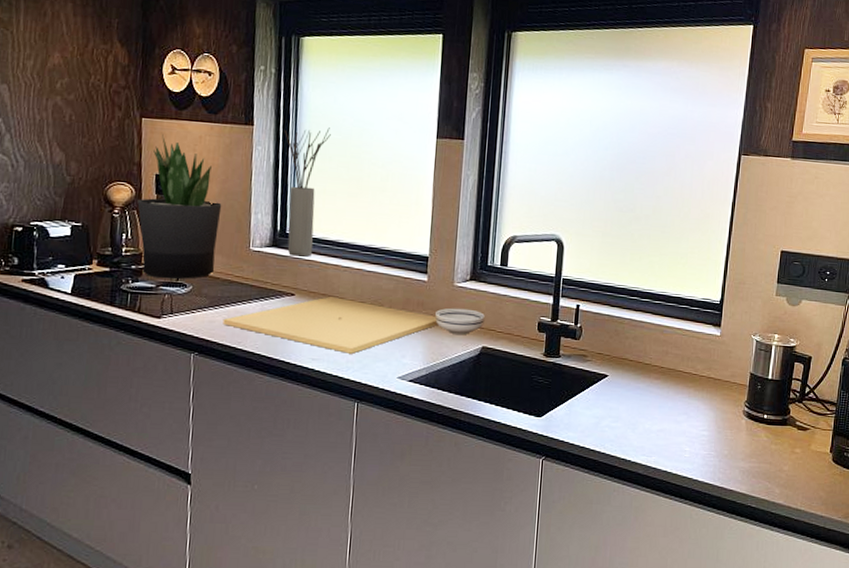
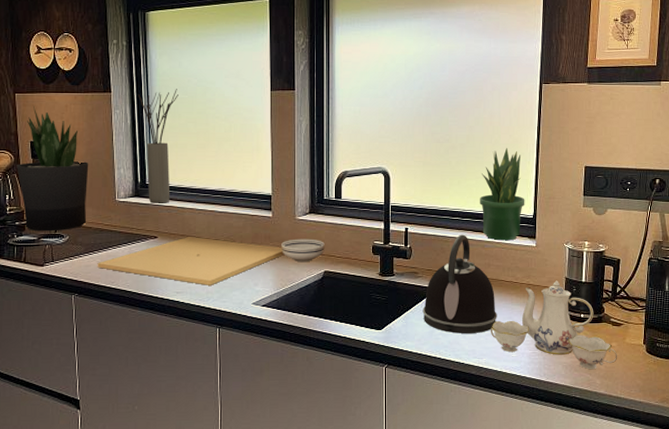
kettle: none [589,316,672,428] -> present [422,234,497,333]
planter: none [662,223,713,328] -> present [480,148,525,241]
tea set: none [662,375,801,476] -> present [490,280,618,369]

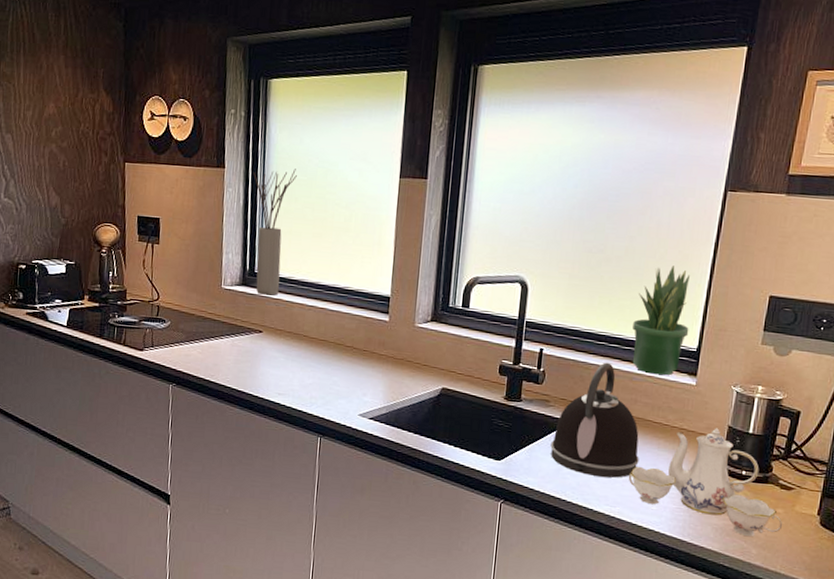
planter: present [16,105,89,232] -> none [122,177,196,315]
cutting board: present [97,236,284,285] -> none [197,333,398,390]
bowl: present [281,238,325,263] -> none [396,348,445,376]

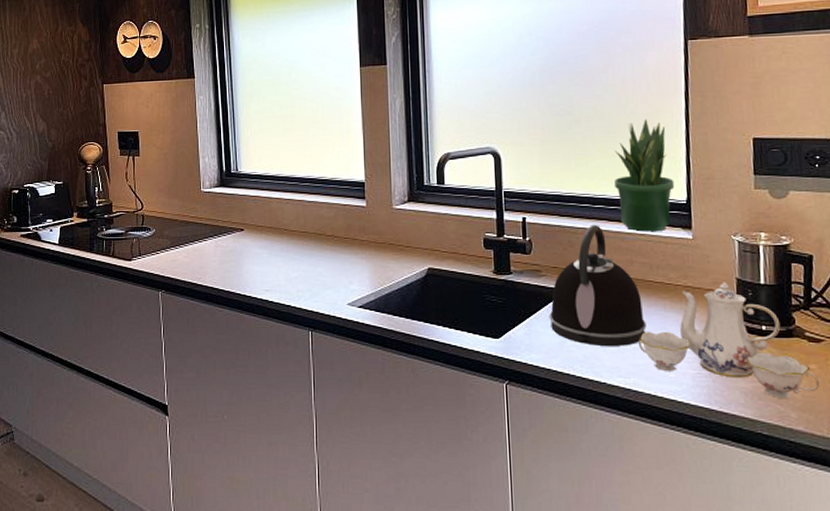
vase: present [253,169,297,296] -> none [222,71,262,195]

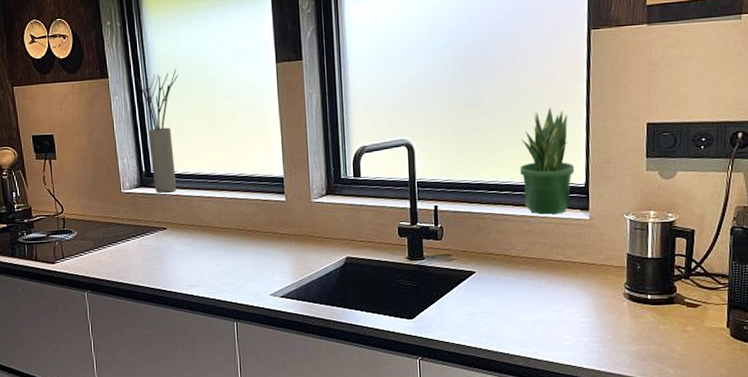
vase: none [222,71,262,195] -> present [137,69,178,194]
kettle: present [549,224,647,346] -> none [458,210,546,321]
tea set: present [637,282,820,398] -> none [538,257,695,357]

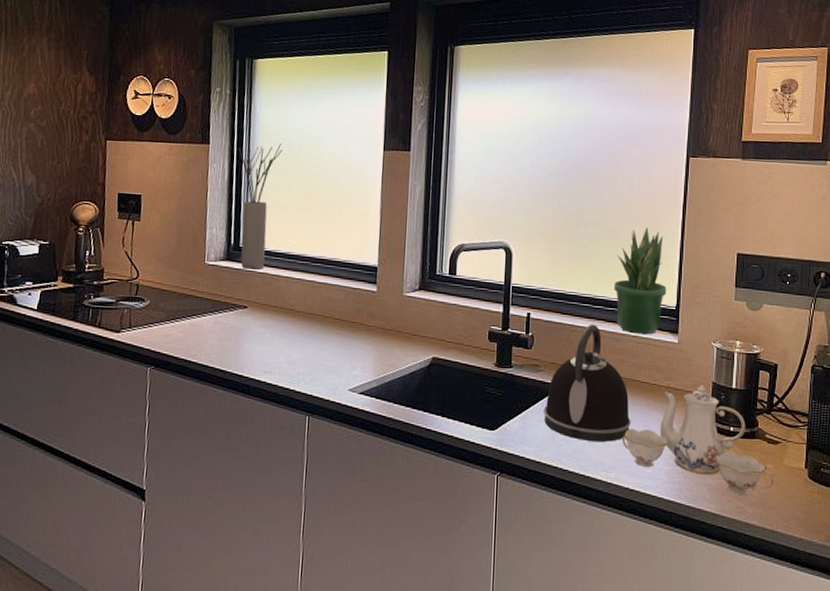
kettle: none [458,210,546,321] -> present [543,324,631,442]
tea set: none [538,257,695,357] -> present [622,385,774,494]

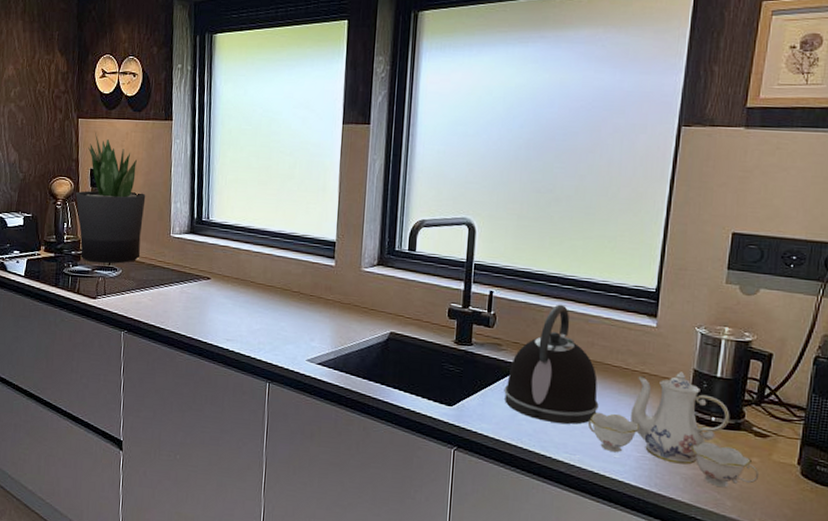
planter: none [100,154,179,294] -> present [75,132,146,264]
vase: present [239,143,282,270] -> none [200,119,242,243]
planter: present [614,227,667,335] -> none [586,204,647,318]

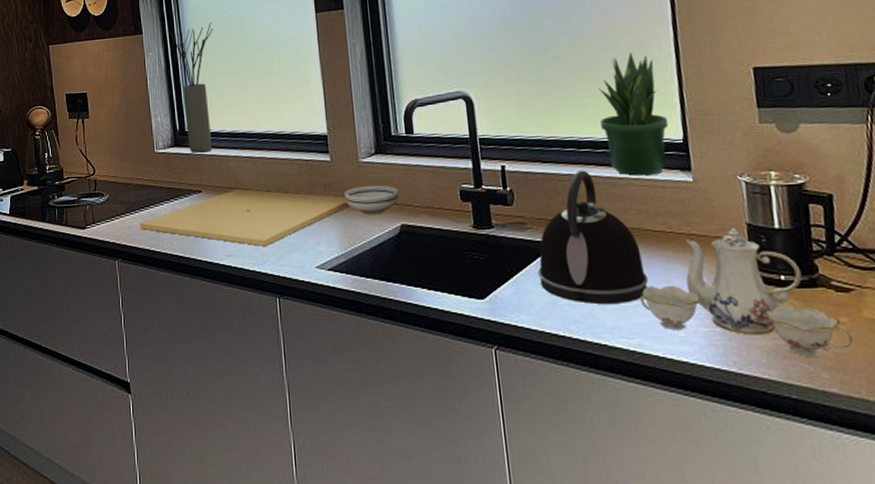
planter: present [75,132,146,264] -> none [54,56,126,191]
cutting board: none [148,280,345,336] -> present [139,188,349,246]
vase: none [200,119,242,243] -> present [171,22,213,154]
bowl: none [343,292,393,320] -> present [344,185,399,215]
planter: none [586,204,647,318] -> present [599,53,669,177]

